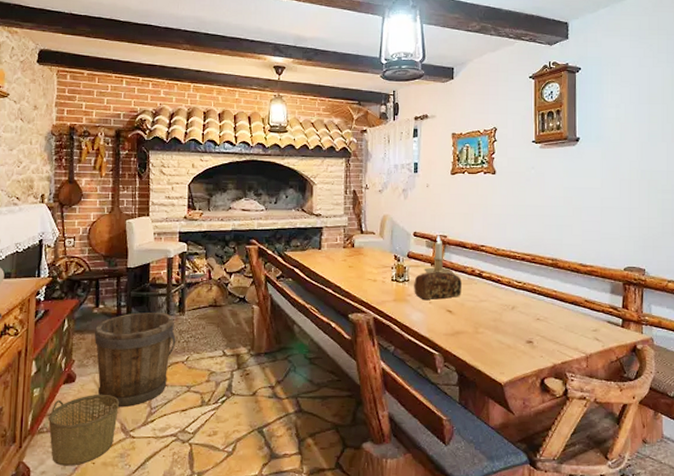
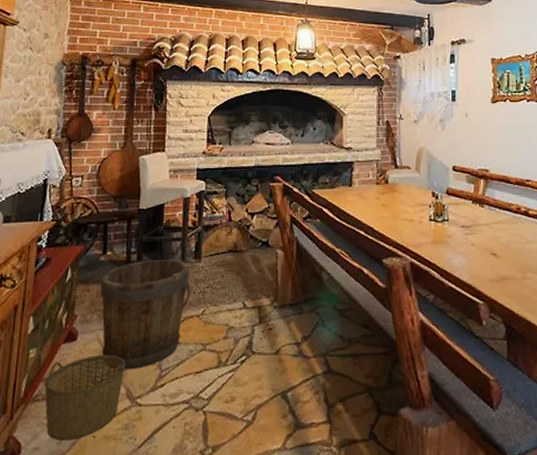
bread loaf: present [414,272,462,301] -> none [454,210,507,242]
candlestick: present [424,235,453,274] -> none [465,169,497,213]

